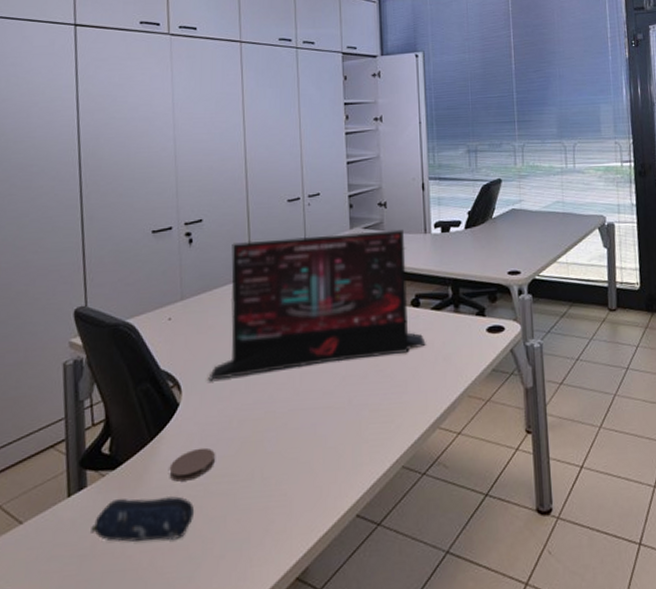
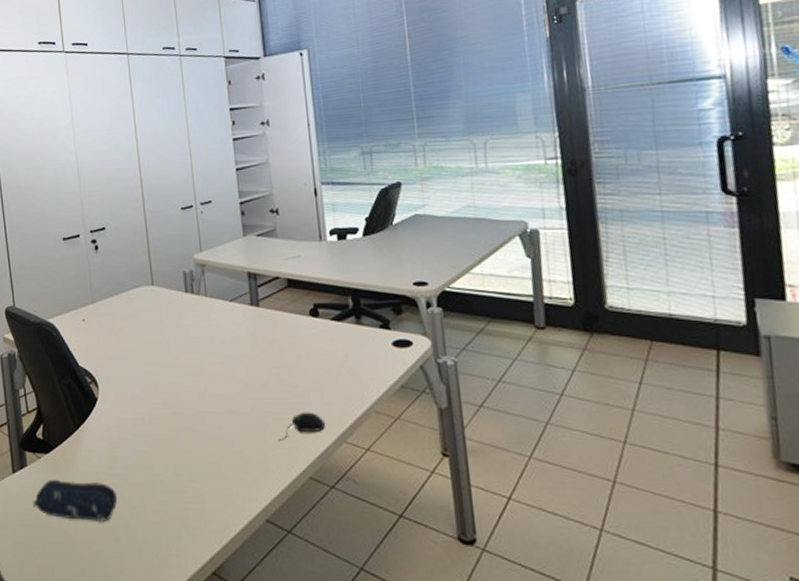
coaster: present [169,447,215,482] -> none [93,441,132,470]
monitor: present [208,229,427,381] -> none [121,237,329,379]
computer mouse: none [373,401,421,434] -> present [278,412,326,442]

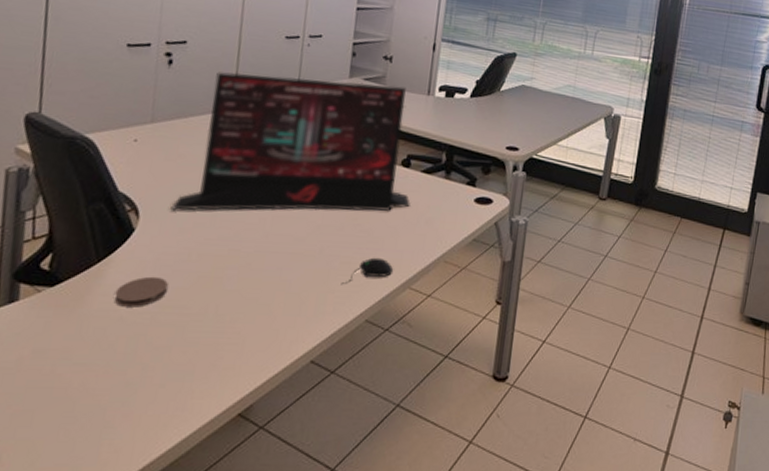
pencil case: present [33,479,118,521] -> none [18,316,138,363]
coaster: none [93,441,132,470] -> present [114,276,168,307]
monitor: none [121,237,329,379] -> present [170,72,412,212]

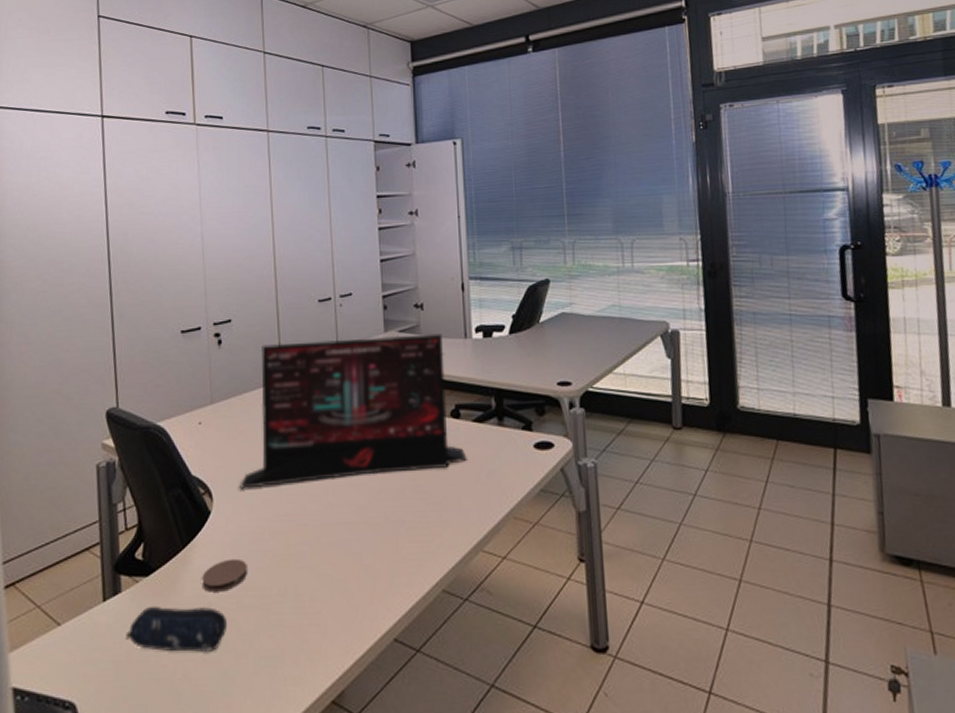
pencil case: none [18,316,138,363] -> present [126,605,228,652]
computer mouse: present [341,257,394,285] -> none [411,519,462,553]

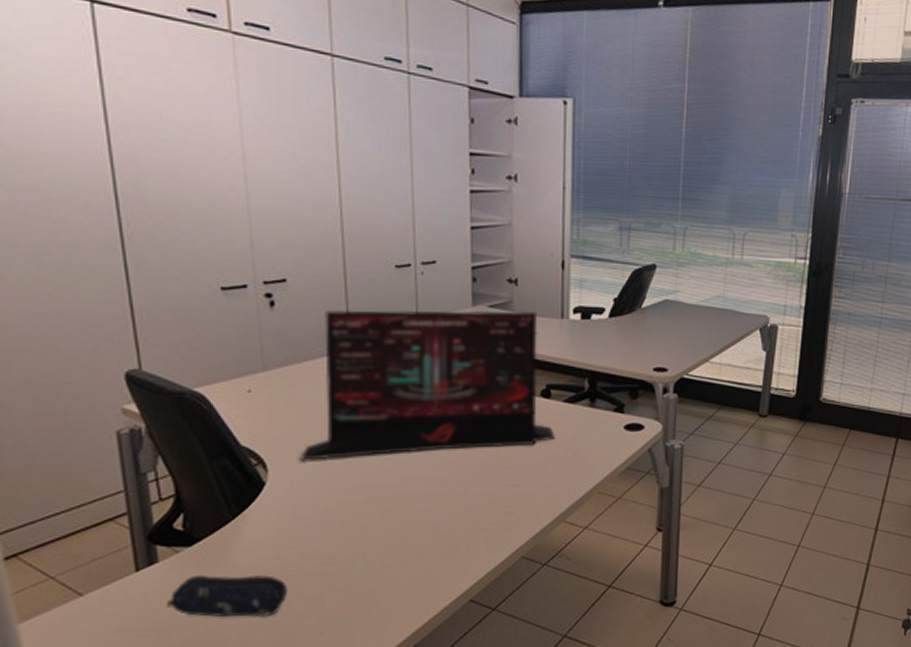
coaster: present [201,558,247,592] -> none [256,529,310,561]

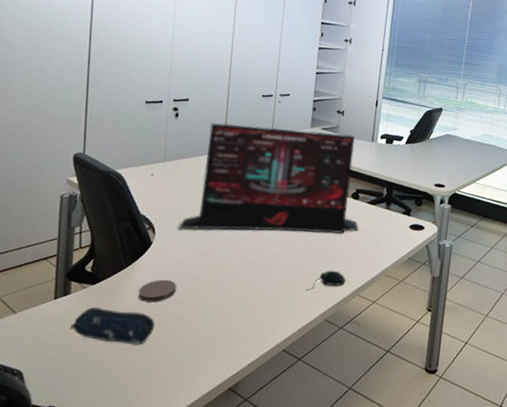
coaster: none [256,529,310,561] -> present [137,279,177,303]
computer mouse: none [491,493,545,524] -> present [305,270,346,291]

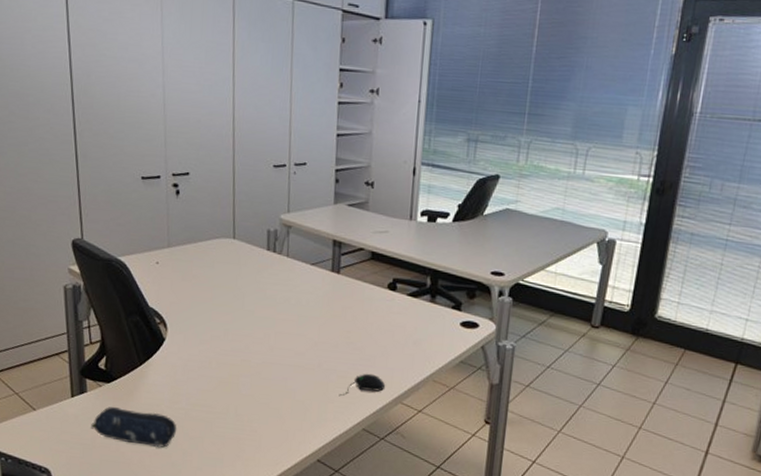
coaster: present [137,279,177,303] -> none [156,379,195,404]
monitor: present [178,123,360,235] -> none [191,200,399,333]

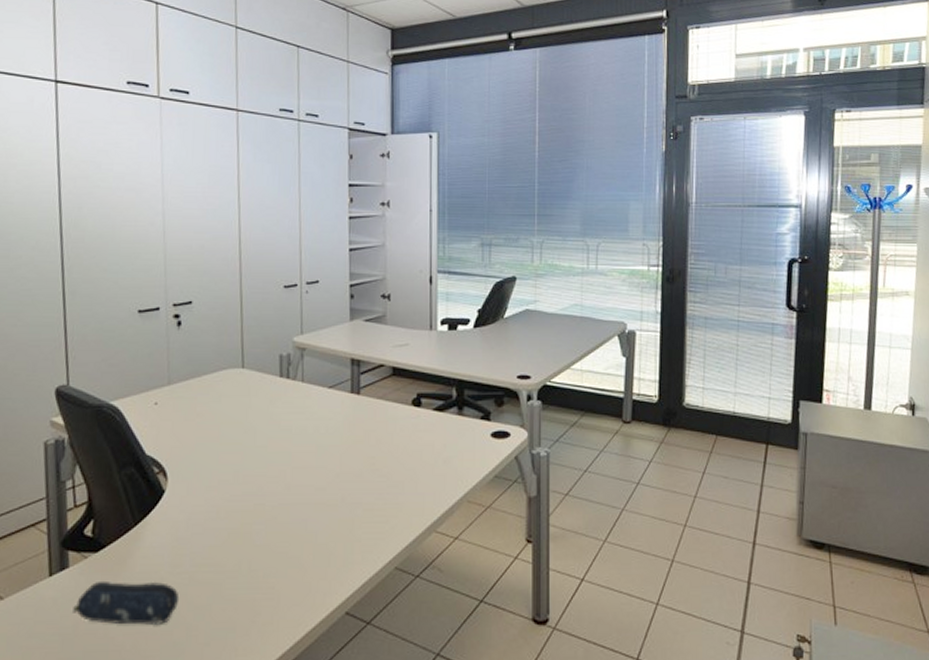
computer mouse: present [339,373,386,397] -> none [366,502,417,533]

